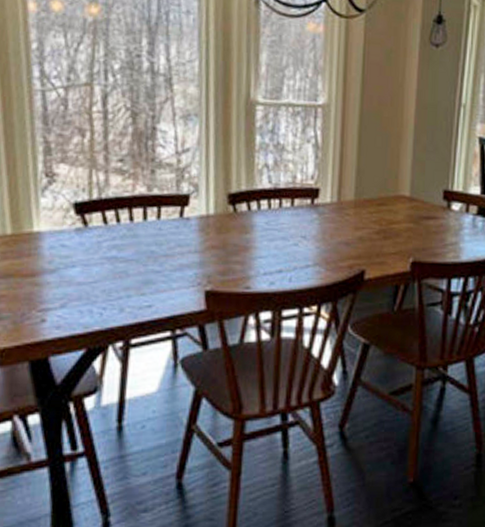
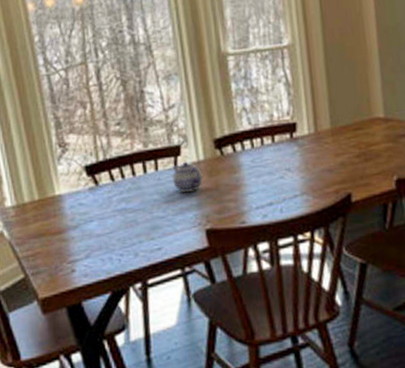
teapot: none [174,213,210,247] -> present [172,161,203,192]

